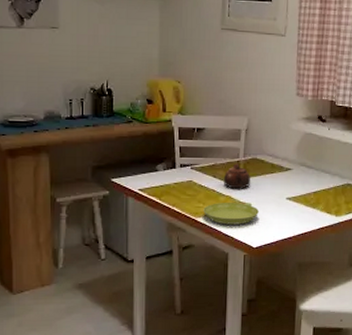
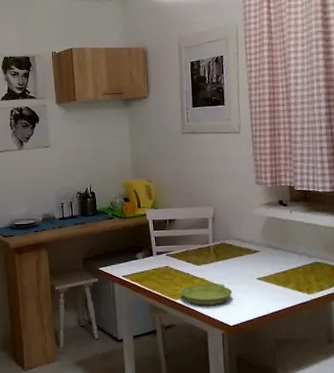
teapot: present [223,163,251,189] -> none [196,248,222,272]

